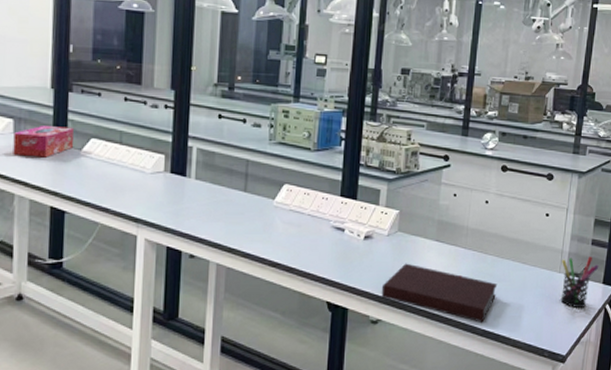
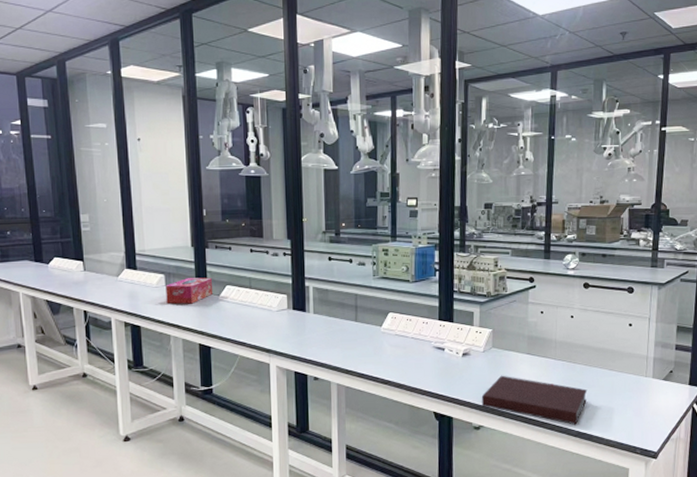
pen holder: present [560,256,599,307] -> none [648,360,684,408]

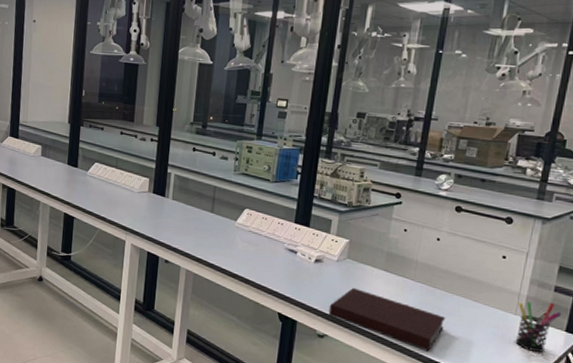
tissue box: present [166,277,212,304] -> none [40,151,83,176]
pen holder: none [648,360,684,408] -> present [515,301,562,352]

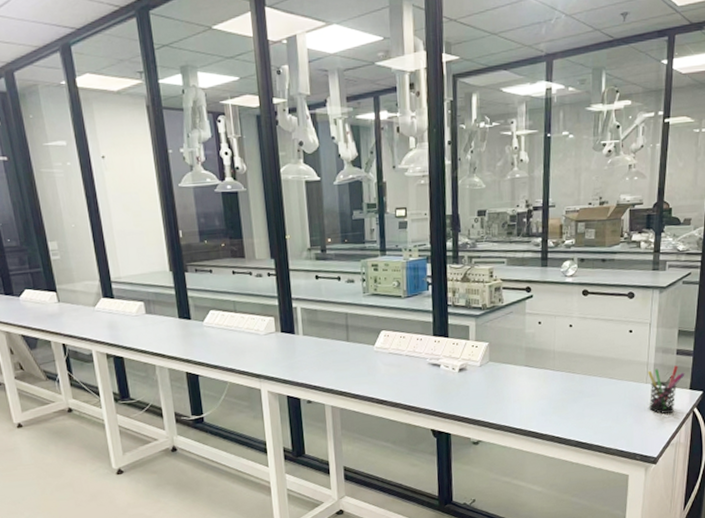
notebook: present [328,287,446,352] -> none [479,389,587,435]

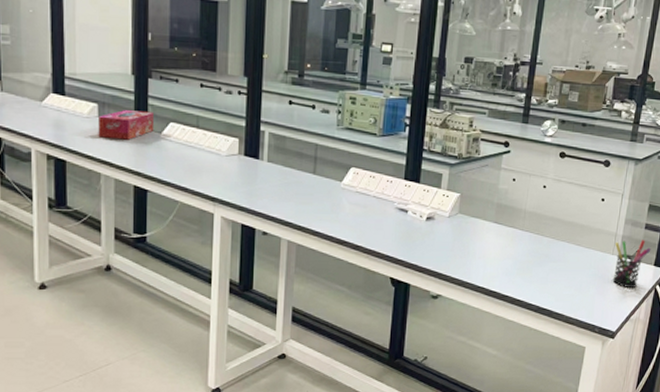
tissue box: none [146,303,196,332] -> present [98,110,153,140]

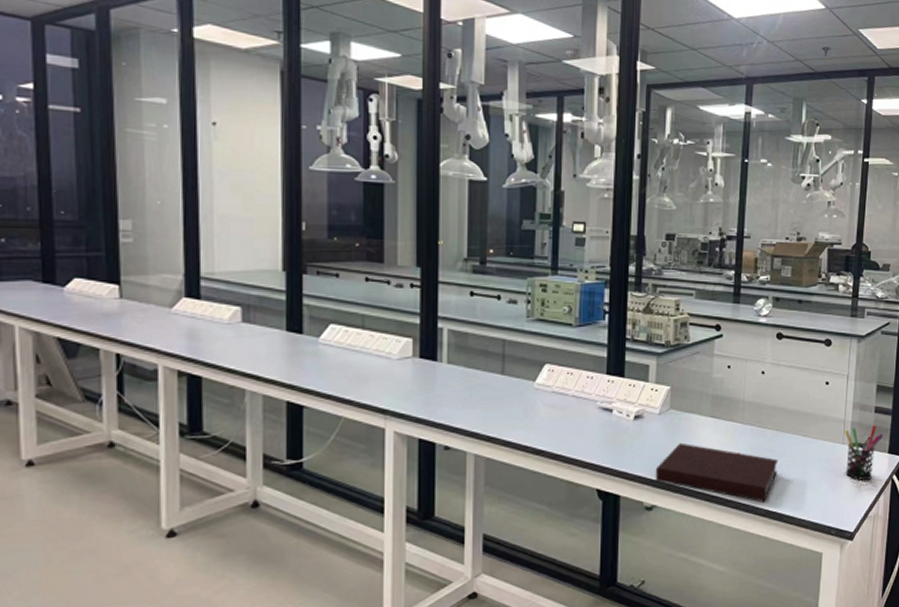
tissue box: present [98,110,153,140] -> none [242,313,309,348]
notebook: none [441,243,553,300] -> present [655,442,779,502]

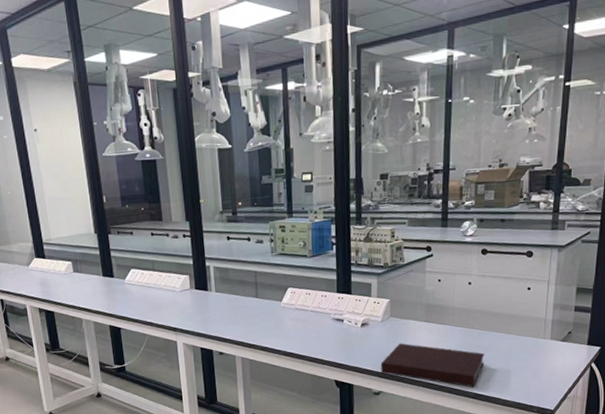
pen holder: present [845,425,884,480] -> none [546,322,583,368]

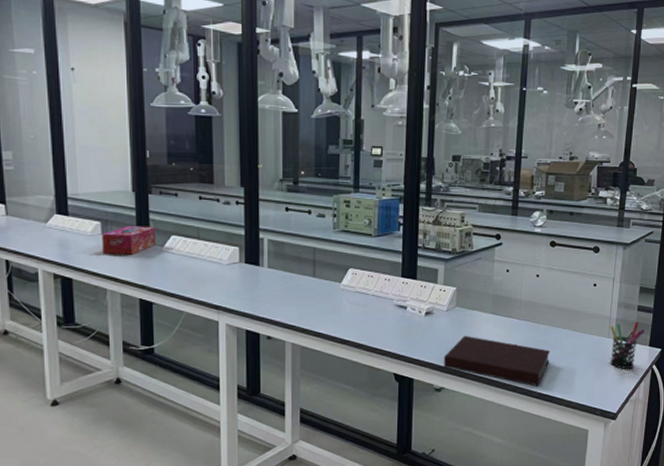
tissue box: none [74,262,118,289] -> present [102,226,155,255]
pen holder: none [546,322,583,368] -> present [610,321,645,369]

